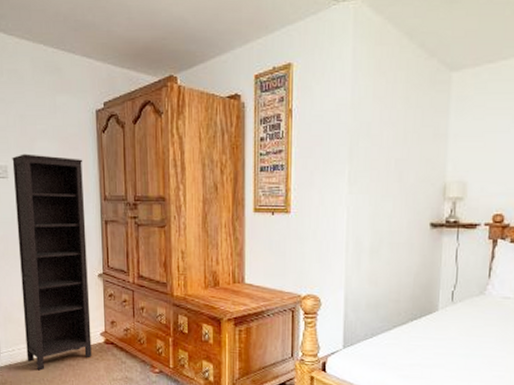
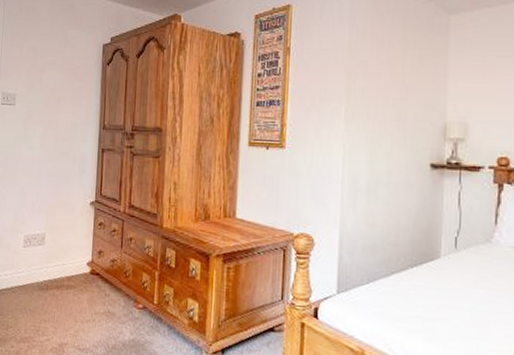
bookcase: present [12,154,92,371] -> none [12,83,87,299]

